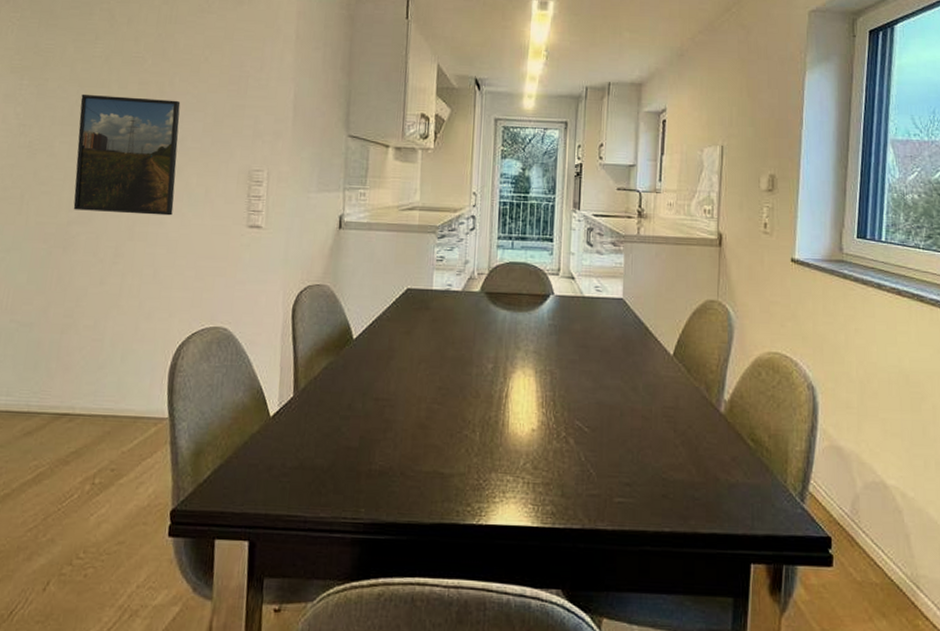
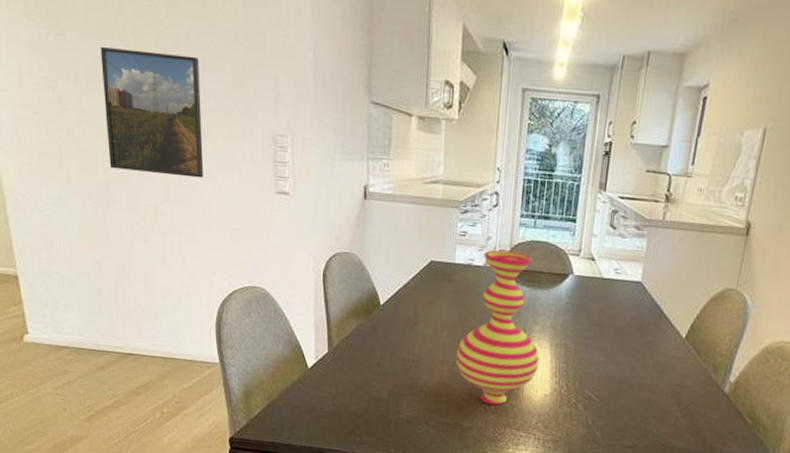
vase: none [434,273,524,445] -> present [455,249,539,405]

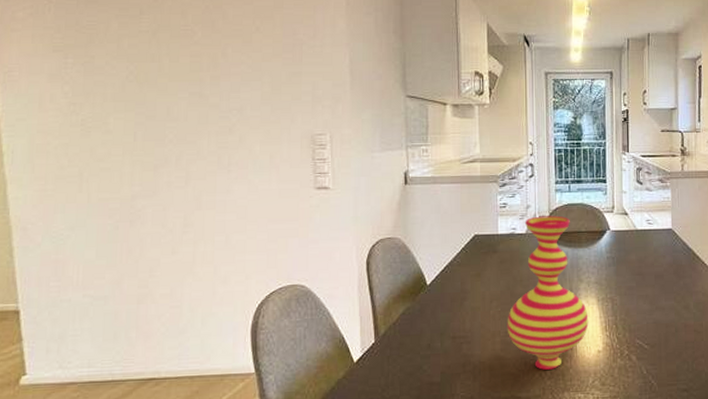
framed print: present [100,46,204,178] -> none [131,69,239,184]

